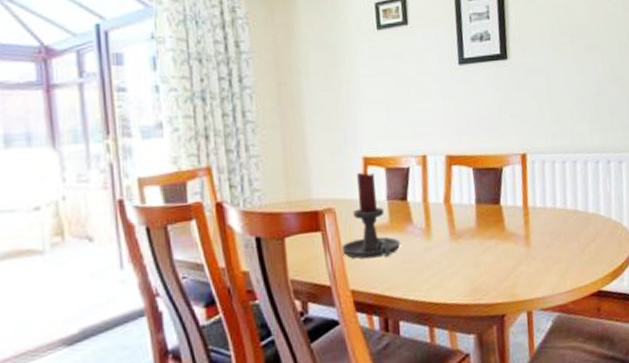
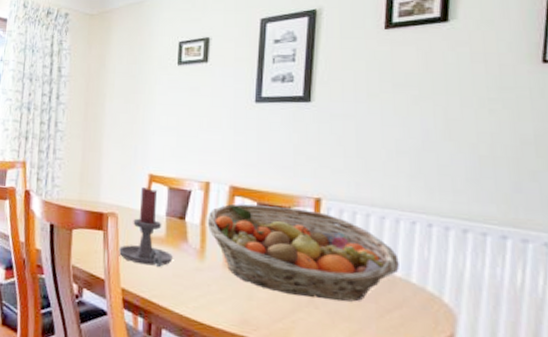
fruit basket: none [428,166,591,253] -> present [207,204,399,302]

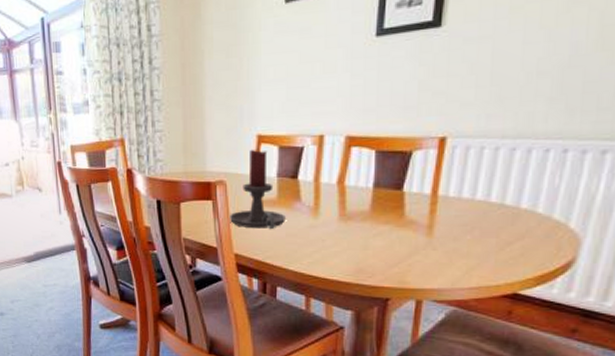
fruit basket: present [207,204,399,302] -> none [321,151,526,240]

